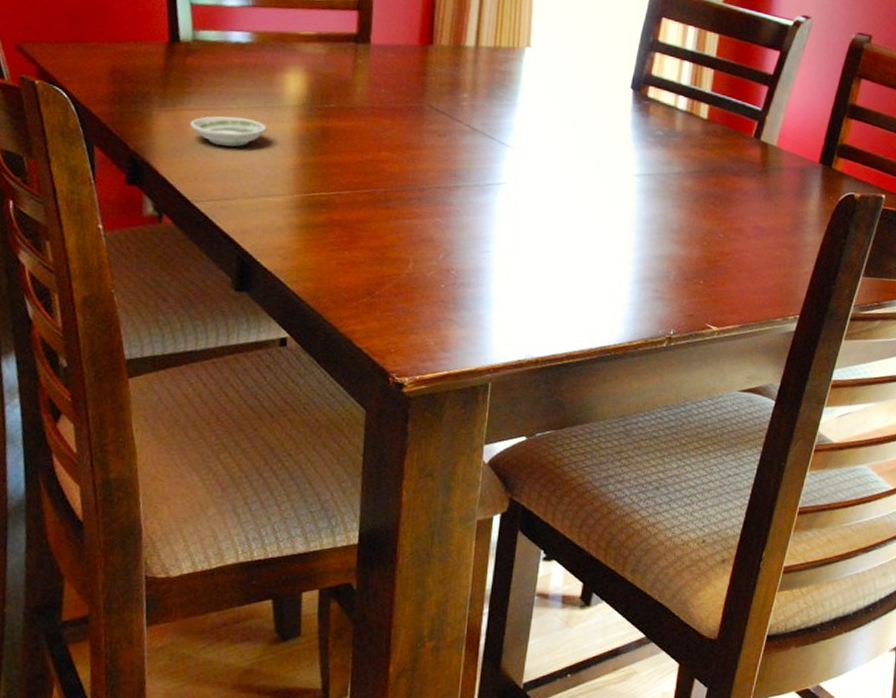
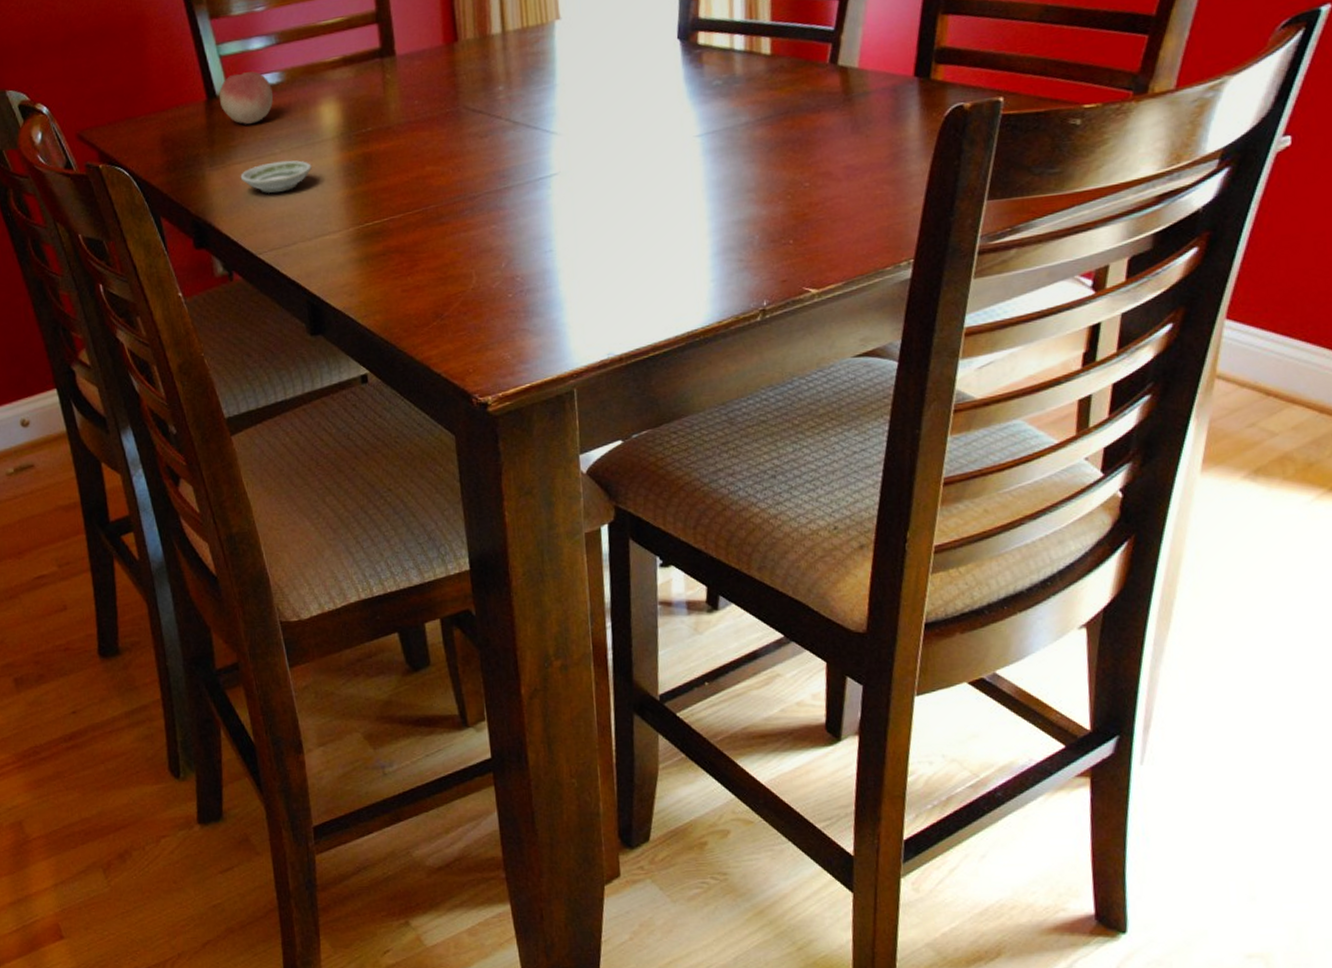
fruit: none [182,24,241,76] -> present [219,71,274,125]

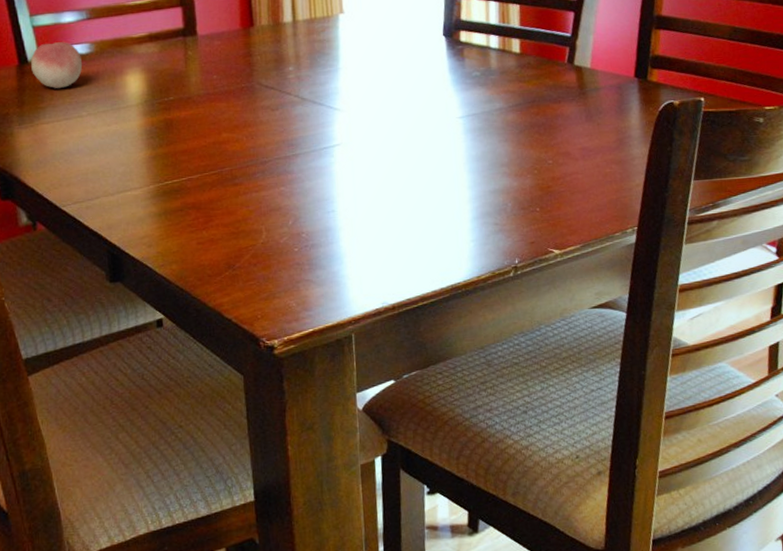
saucer: present [240,160,312,193] -> none [47,122,116,151]

